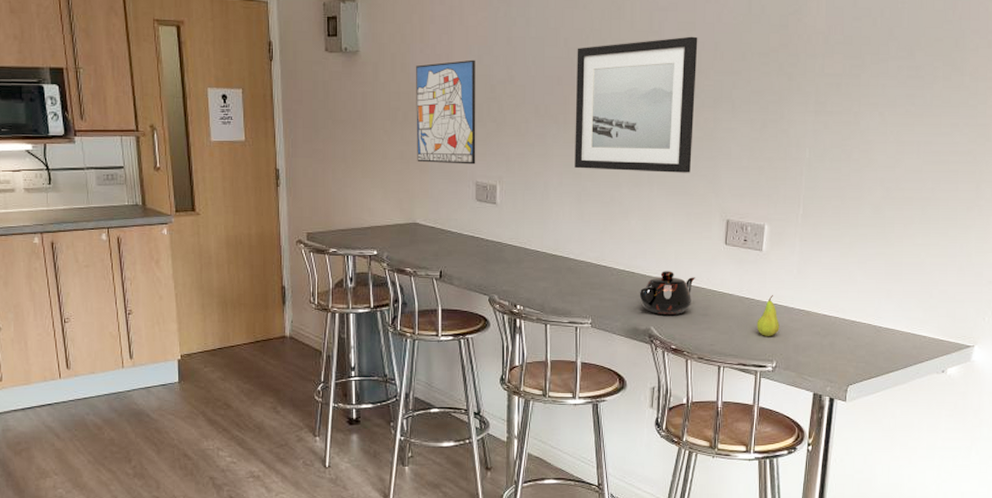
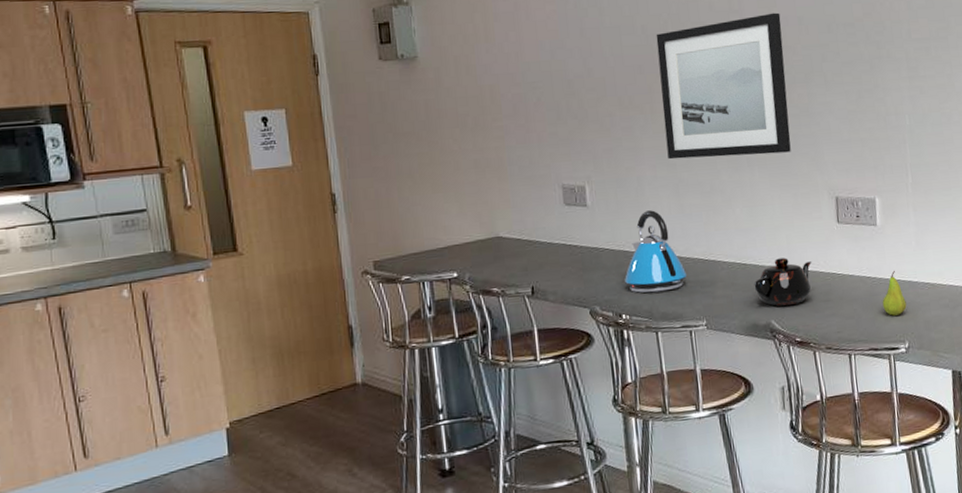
wall art: present [416,59,476,165] -> none [483,55,560,170]
kettle: none [523,214,580,289] -> present [625,210,688,293]

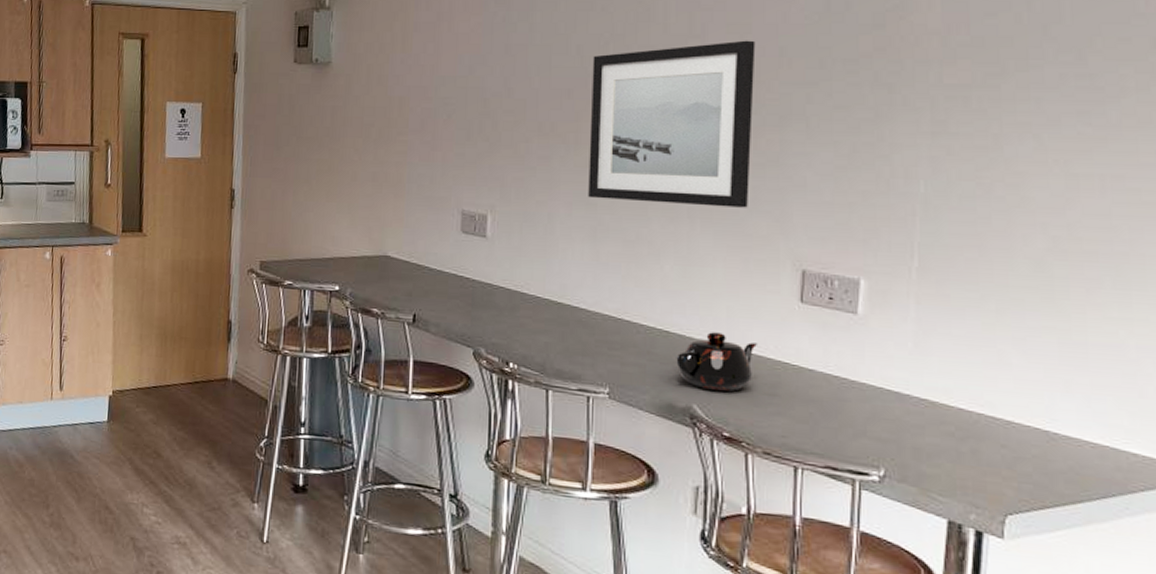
kettle: present [625,210,688,293] -> none [518,252,593,346]
fruit: present [882,270,907,316] -> none [852,374,888,432]

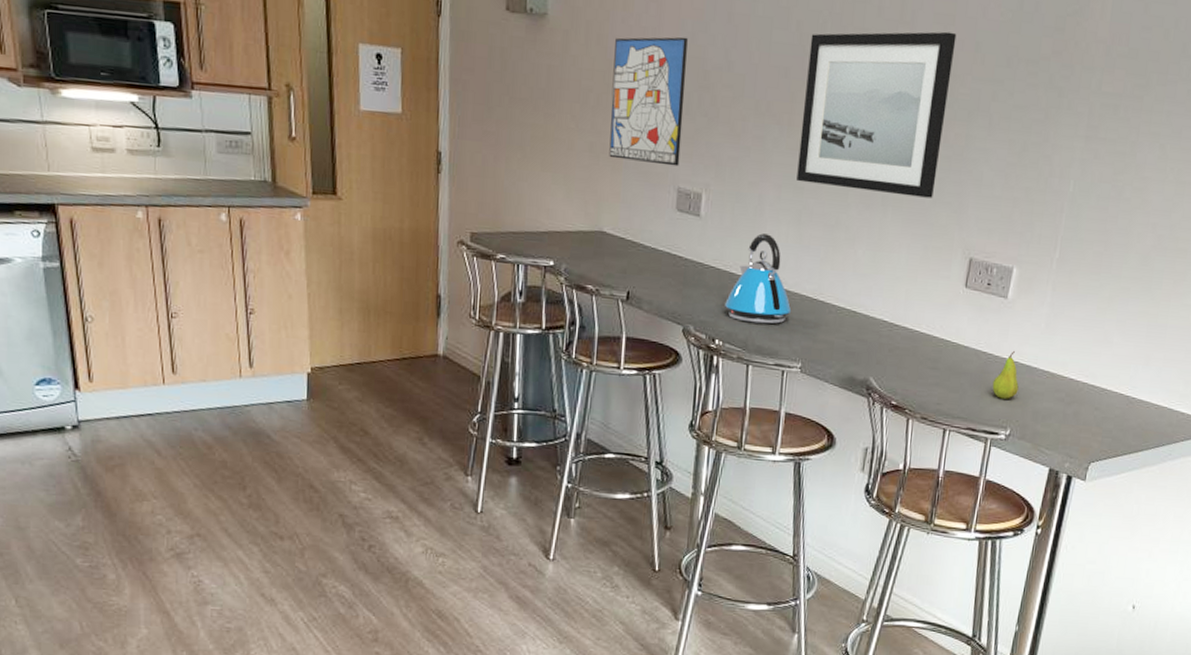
wall art: none [391,70,466,190] -> present [609,37,688,167]
kettle: none [518,252,593,346] -> present [725,233,792,324]
teapot: present [676,332,758,392] -> none [859,313,928,366]
fruit: none [852,374,888,432] -> present [992,350,1019,399]

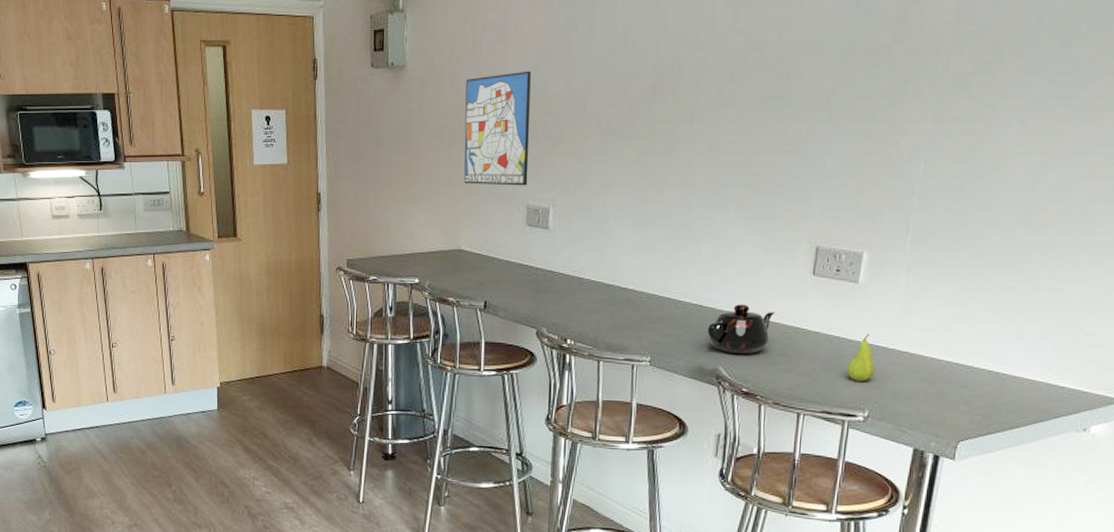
kettle: present [725,233,792,324] -> none [575,240,639,323]
wall art: present [797,31,957,198] -> none [638,34,792,193]
teapot: none [859,313,928,366] -> present [707,304,776,354]

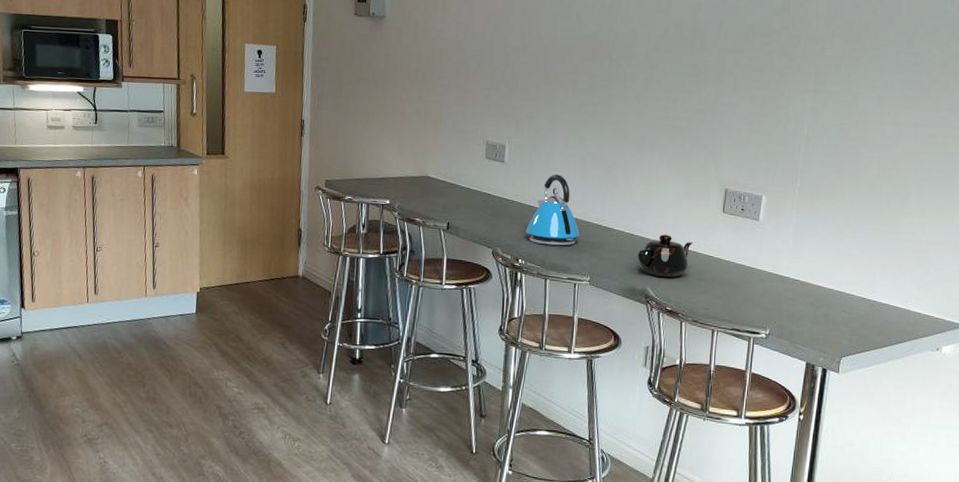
wall art: present [464,70,531,186] -> none [432,28,492,125]
kettle: none [575,240,639,323] -> present [526,174,580,246]
fruit: present [847,333,876,381] -> none [751,263,774,304]

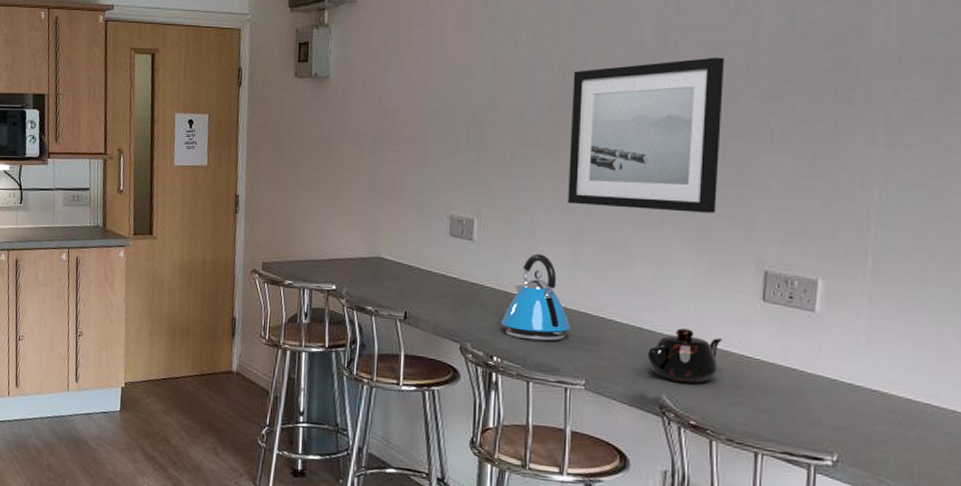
wall art: none [580,15,703,143] -> present [568,57,725,213]

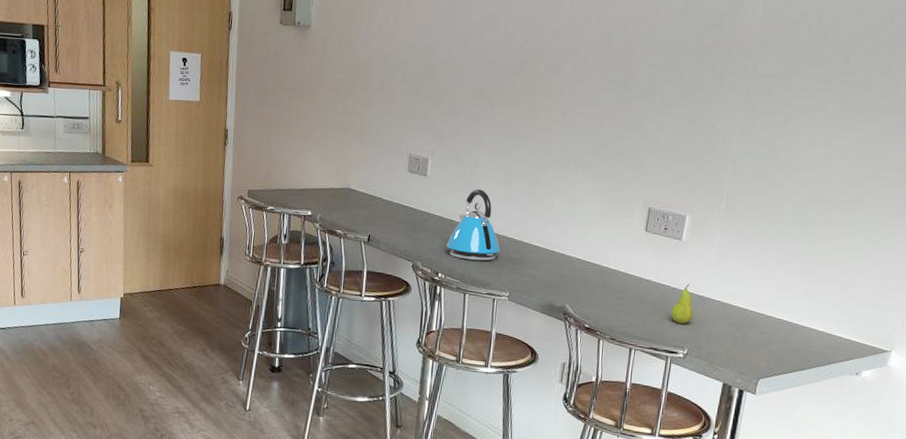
wall art: present [568,57,725,213] -> none [504,30,634,160]
teapot: present [647,328,723,383] -> none [557,252,614,295]
fruit: none [809,367,842,421] -> present [671,283,694,324]

